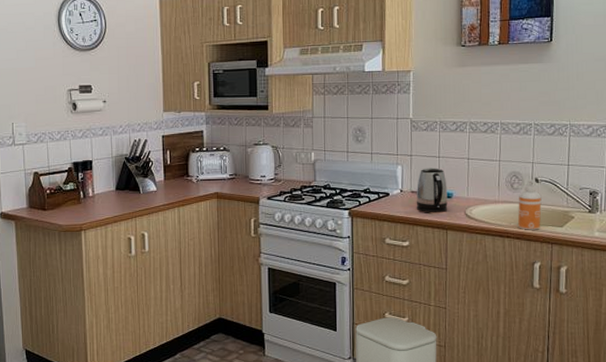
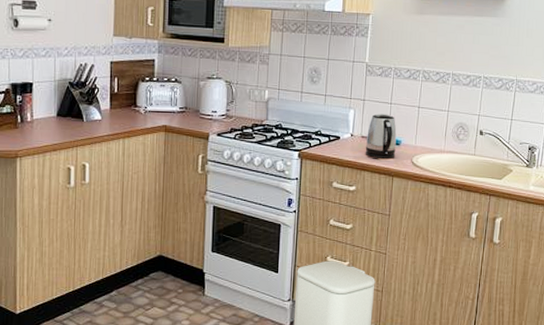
soap dispenser: present [517,180,542,230] -> none [459,131,484,181]

